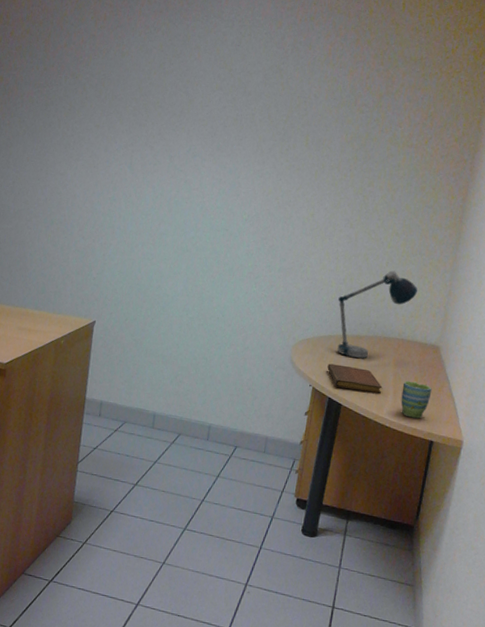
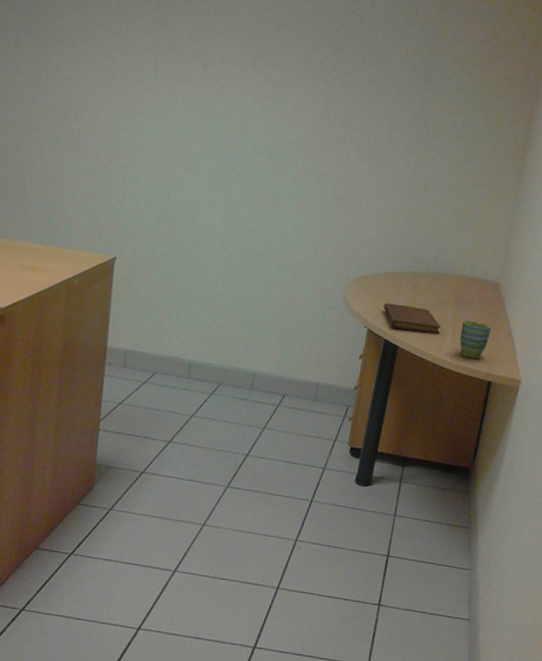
desk lamp: present [337,270,418,358] -> none [394,202,479,297]

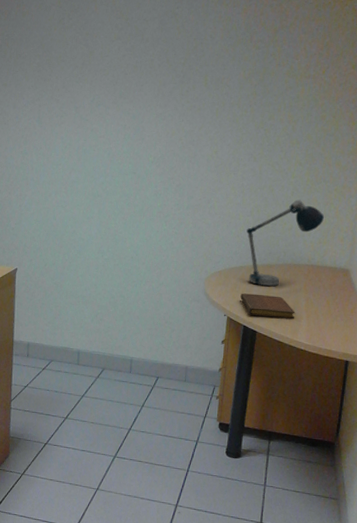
desk lamp: none [394,202,479,297] -> present [246,199,324,286]
mug: present [459,319,492,359] -> none [314,304,345,340]

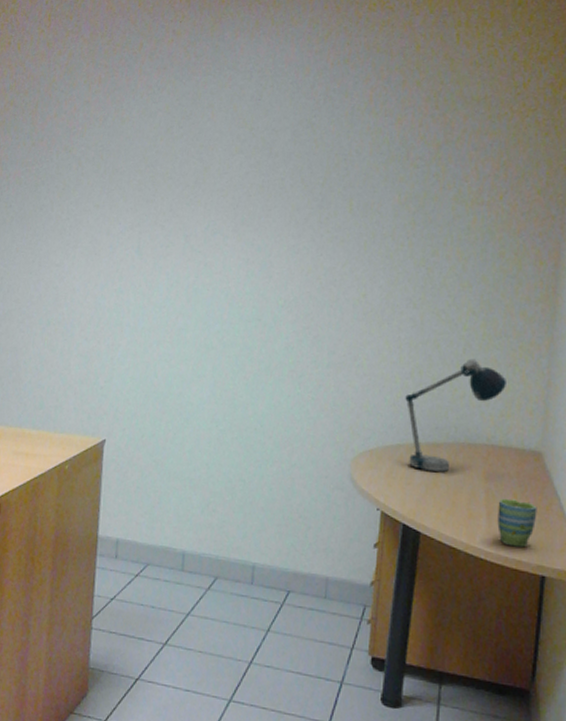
notebook: present [240,293,296,320] -> none [398,480,472,518]
mug: none [314,304,345,340] -> present [497,498,537,548]

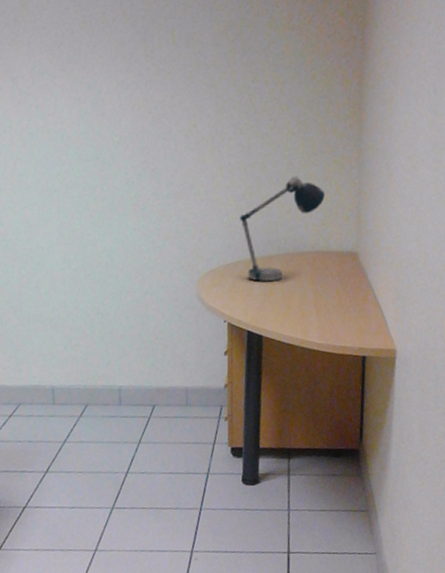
mug: present [497,498,537,548] -> none [325,295,357,336]

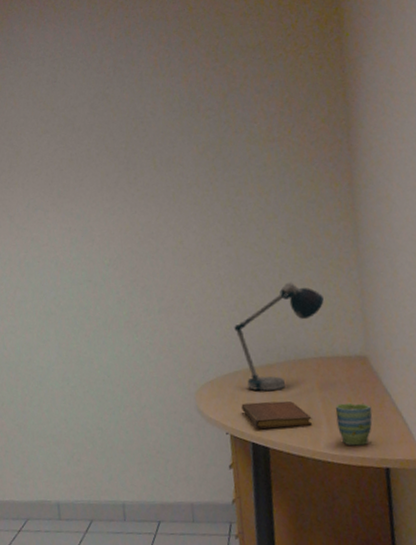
notebook: none [240,291,304,318] -> present [241,401,312,429]
mug: none [325,295,357,336] -> present [335,402,373,446]

